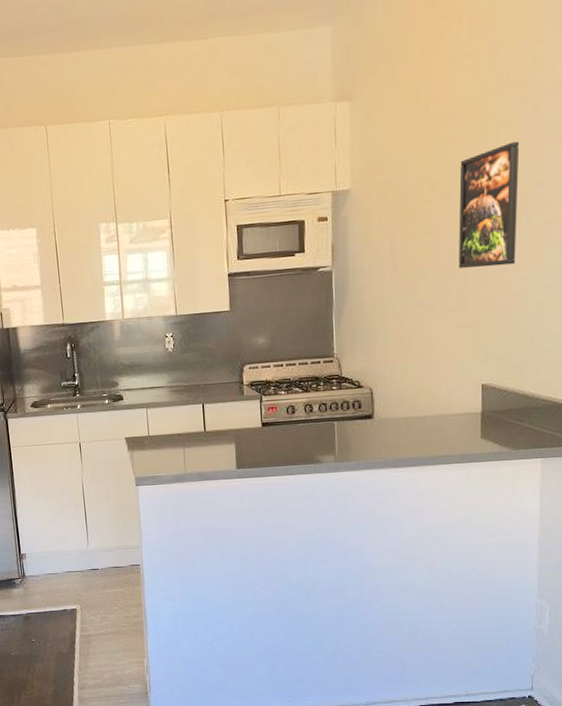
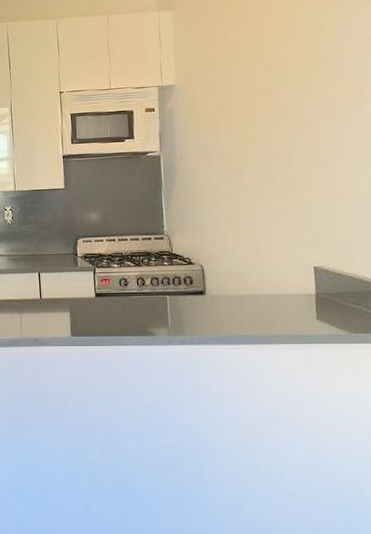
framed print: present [458,141,520,268] -> none [279,45,340,157]

